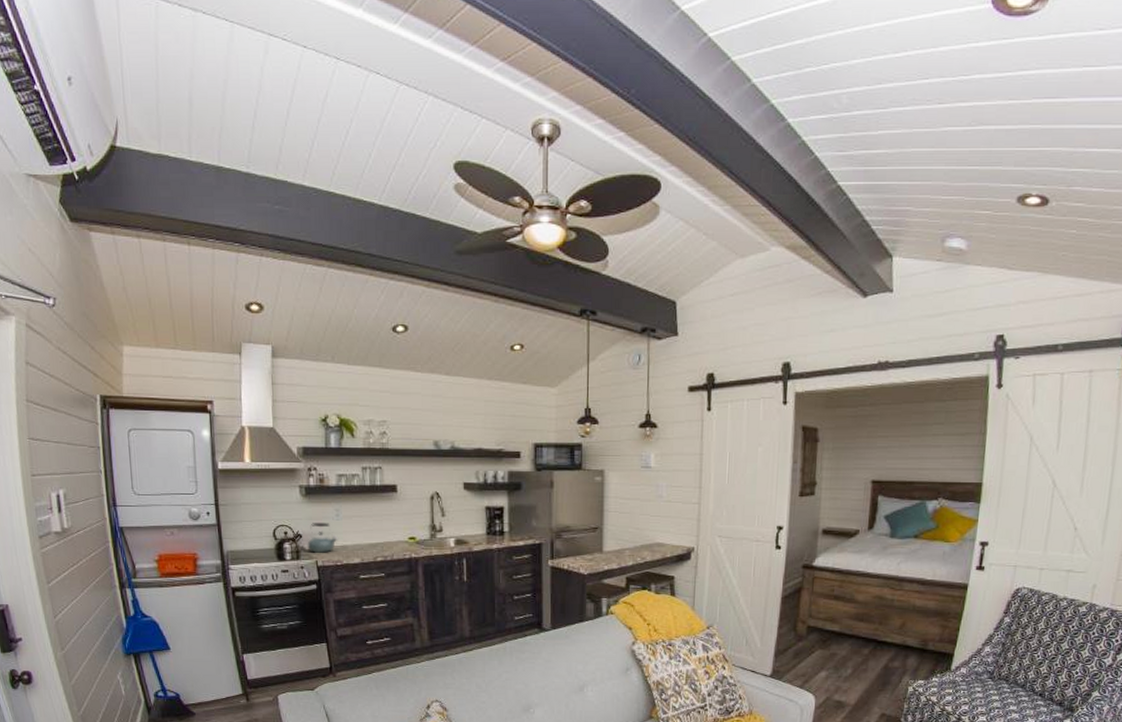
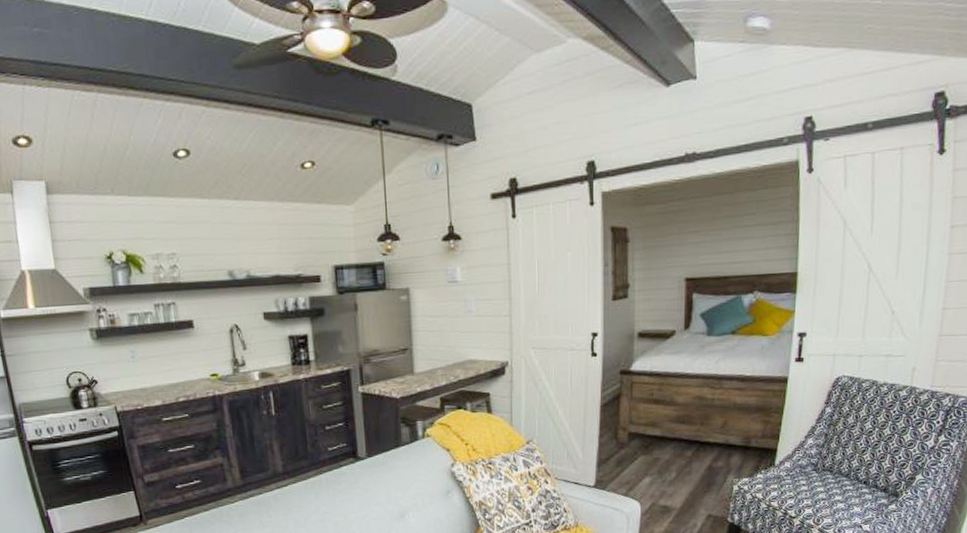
kettle: present [307,523,339,554] -> none [103,366,137,400]

